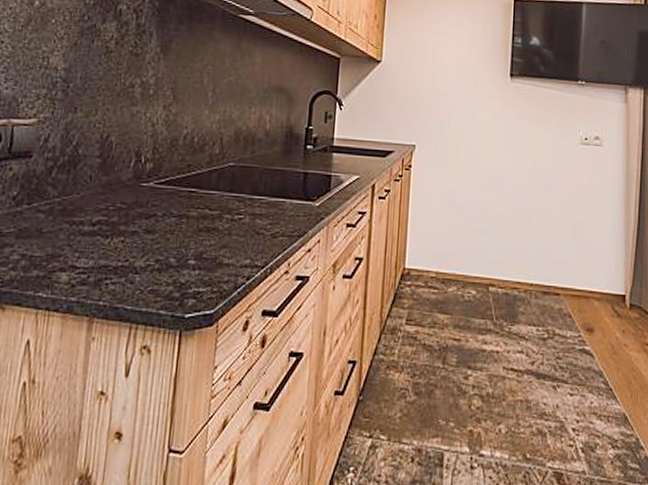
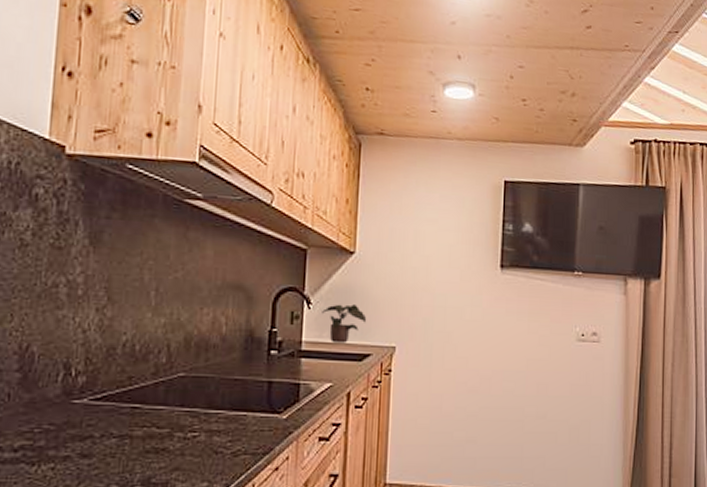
potted plant: none [352,106,391,141] -> present [322,304,367,343]

